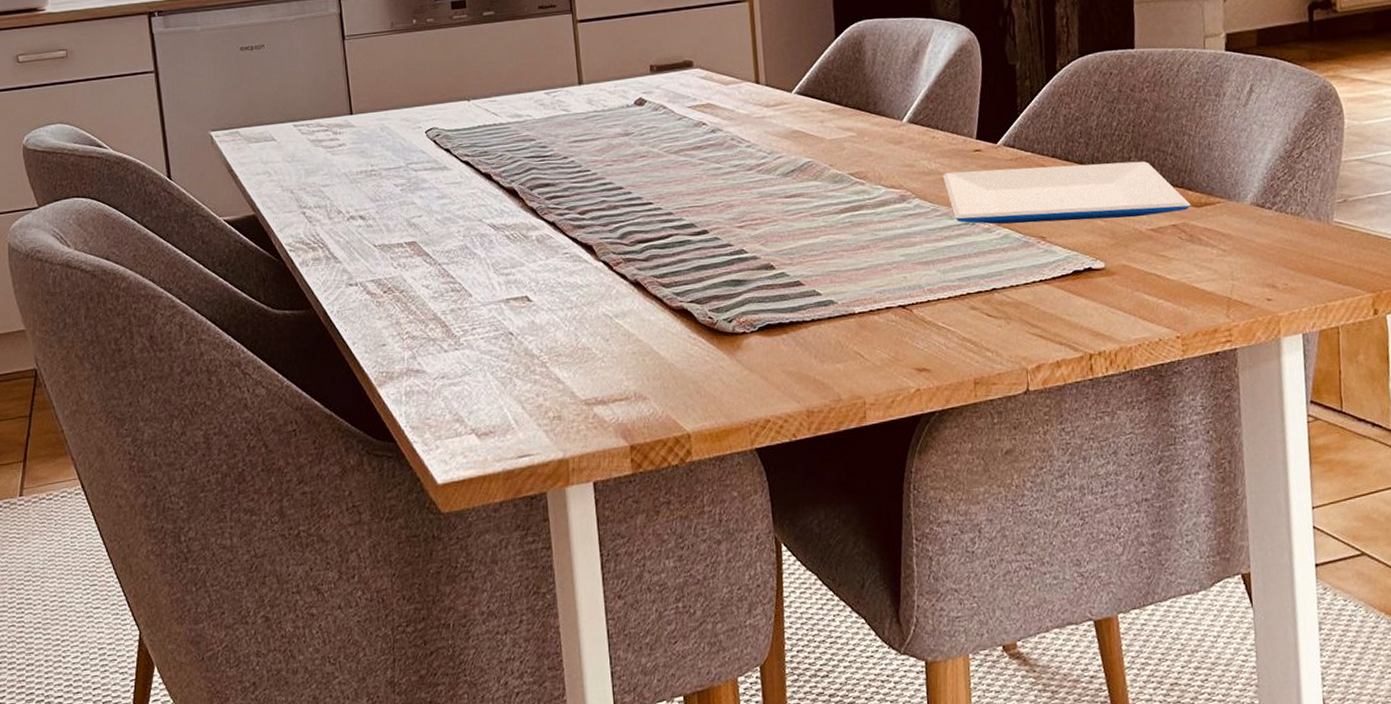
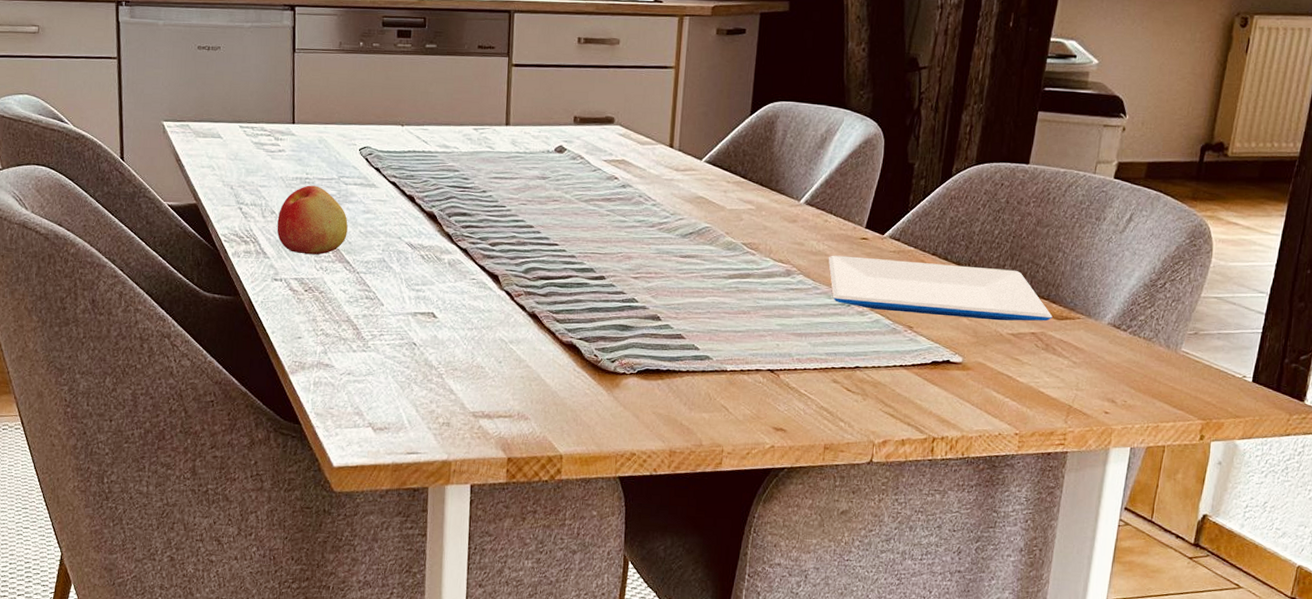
apple: none [345,177,423,253] -> present [277,185,348,255]

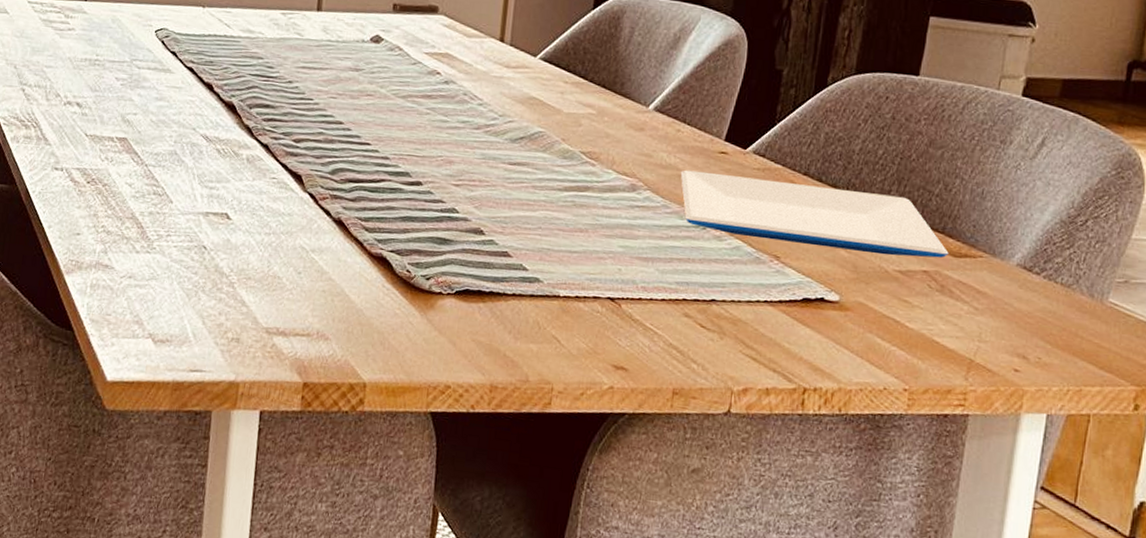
apple: present [277,185,348,255] -> none [60,67,139,144]

